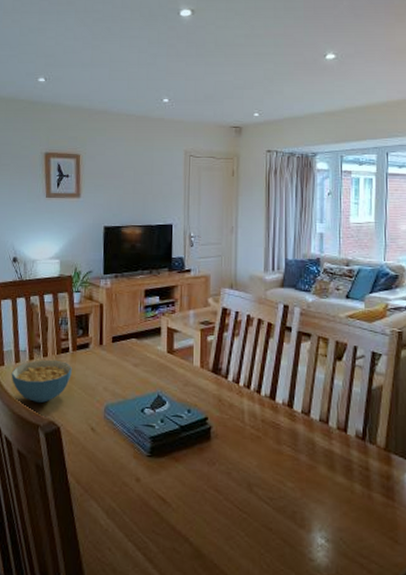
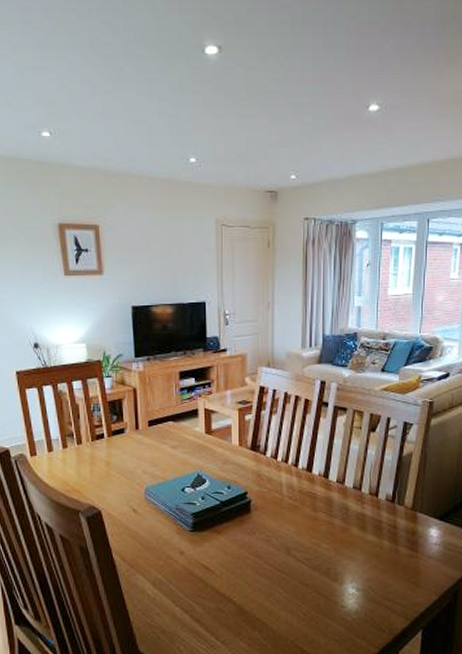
cereal bowl: present [11,360,72,403] -> none [45,447,109,489]

